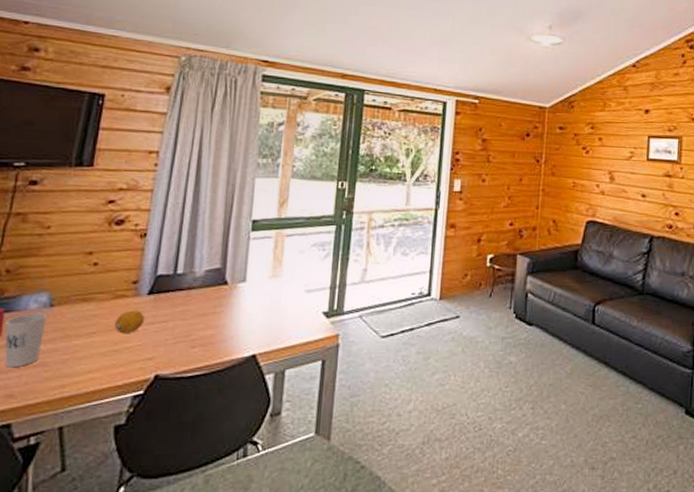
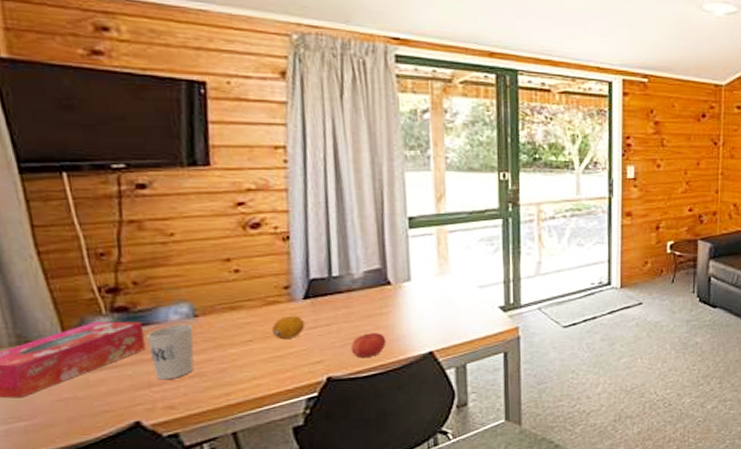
fruit: none [181,332,215,358] -> present [351,333,387,359]

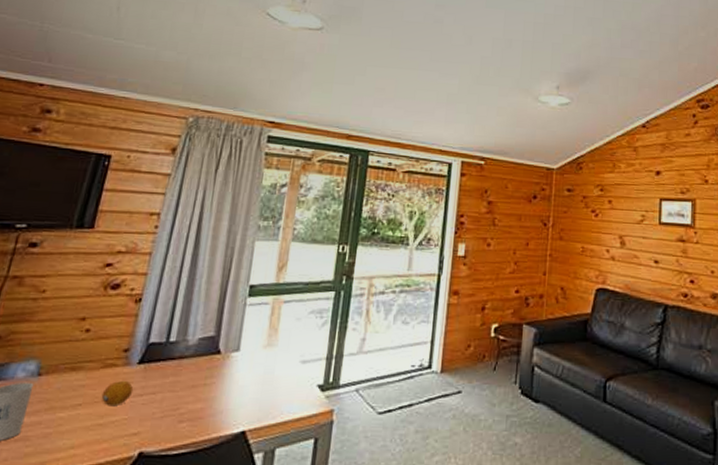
fruit: present [351,333,387,359] -> none [168,405,204,434]

